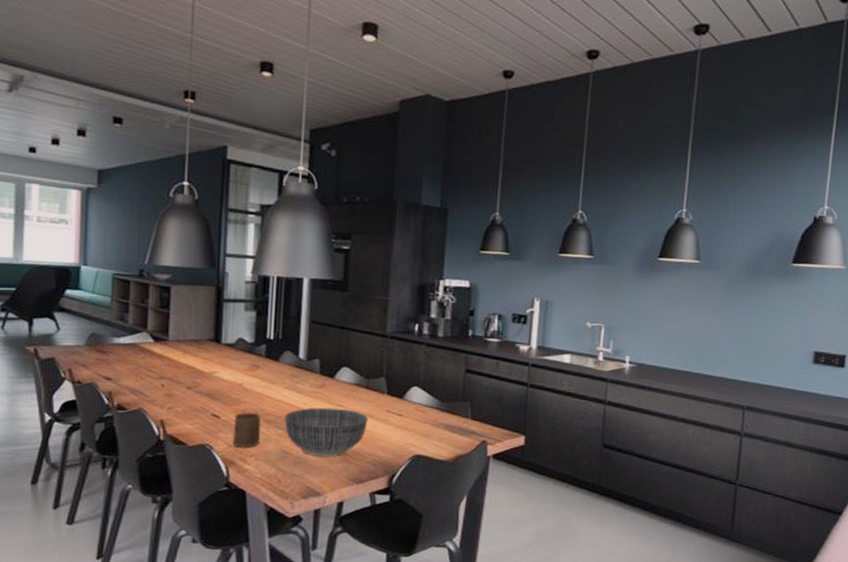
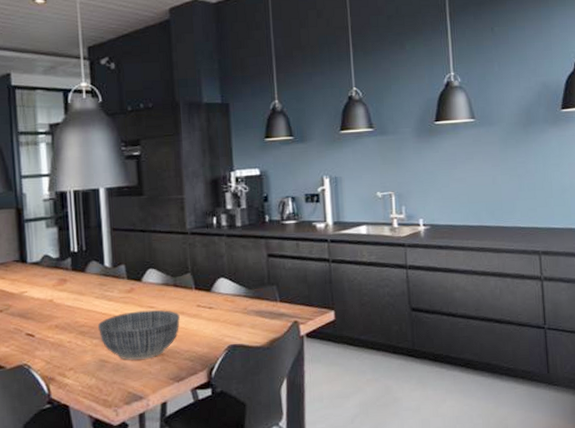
cup: present [232,412,261,448] -> none [48,326,77,363]

